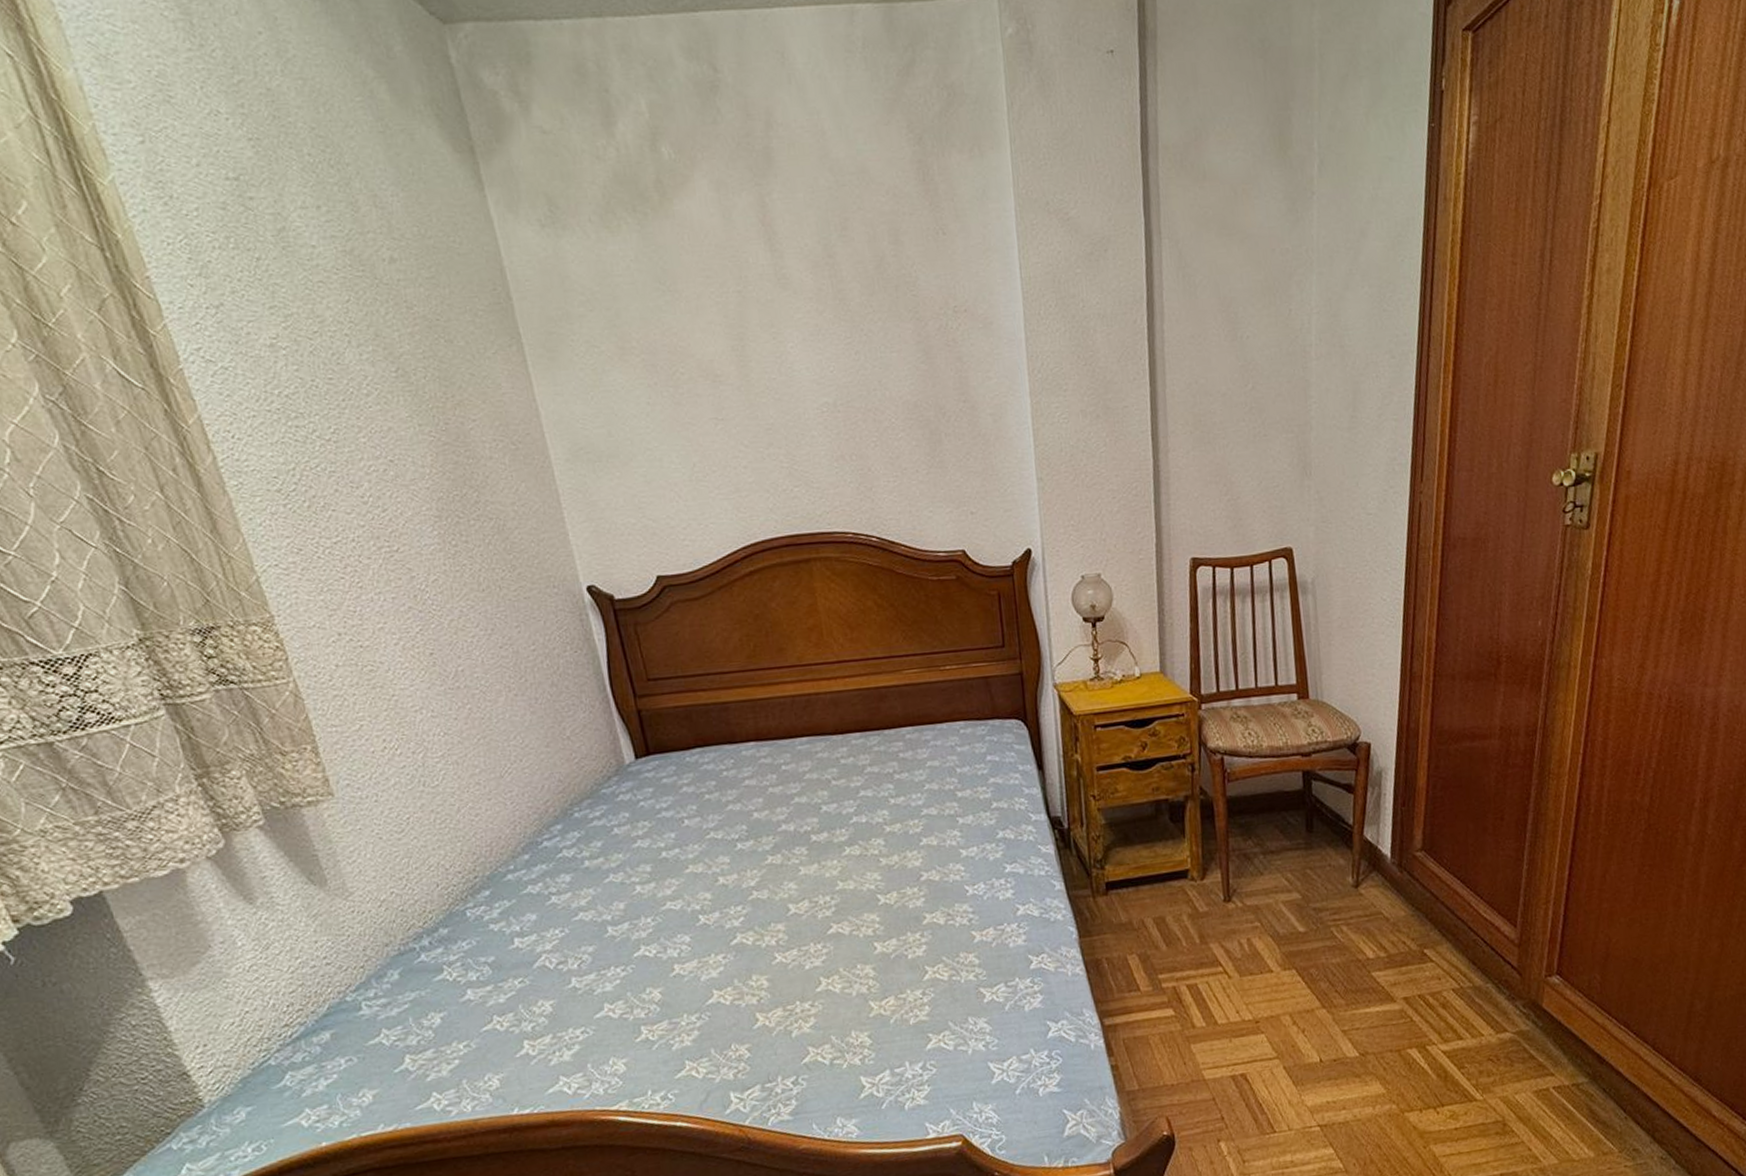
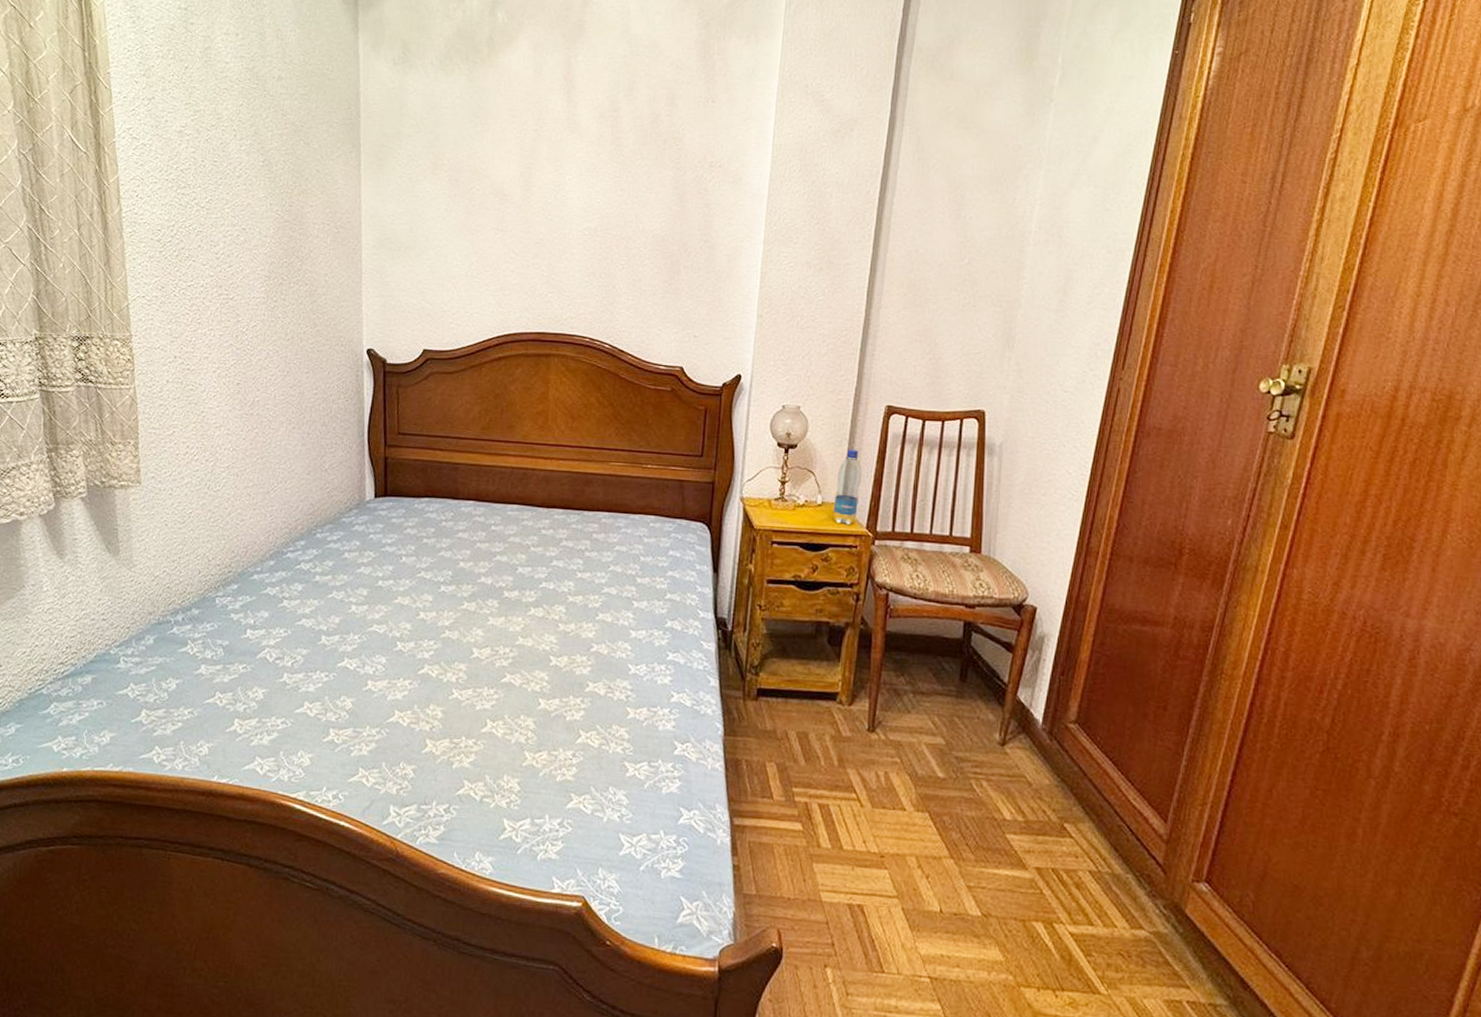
bottle: none [1151,611,1179,695] -> present [833,449,862,525]

